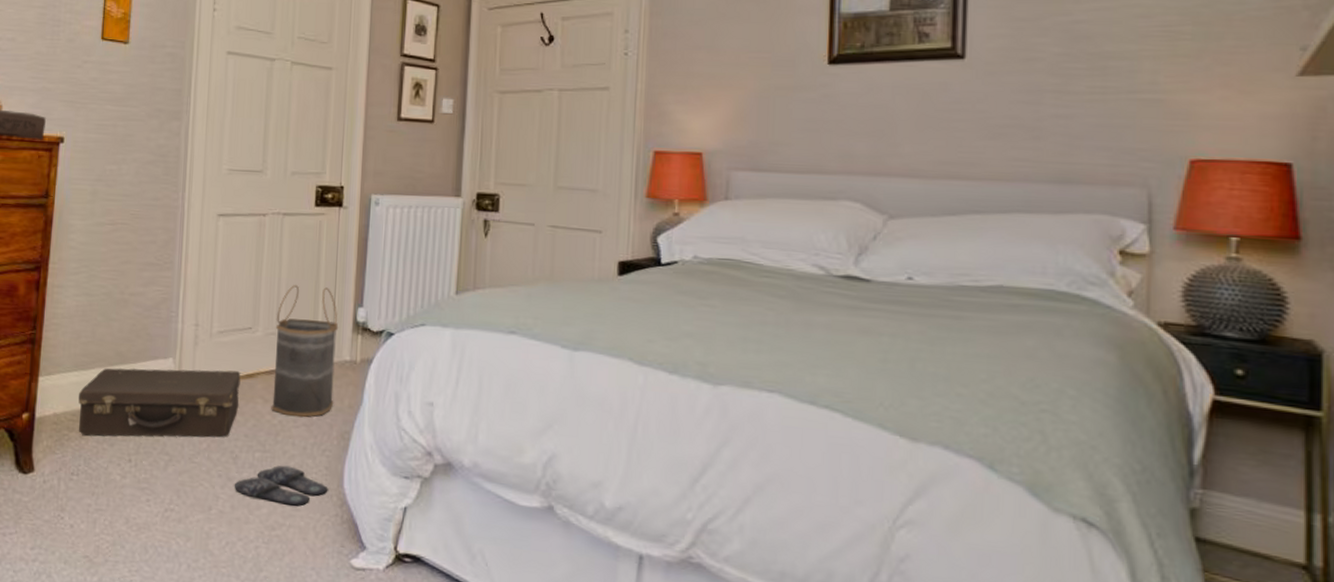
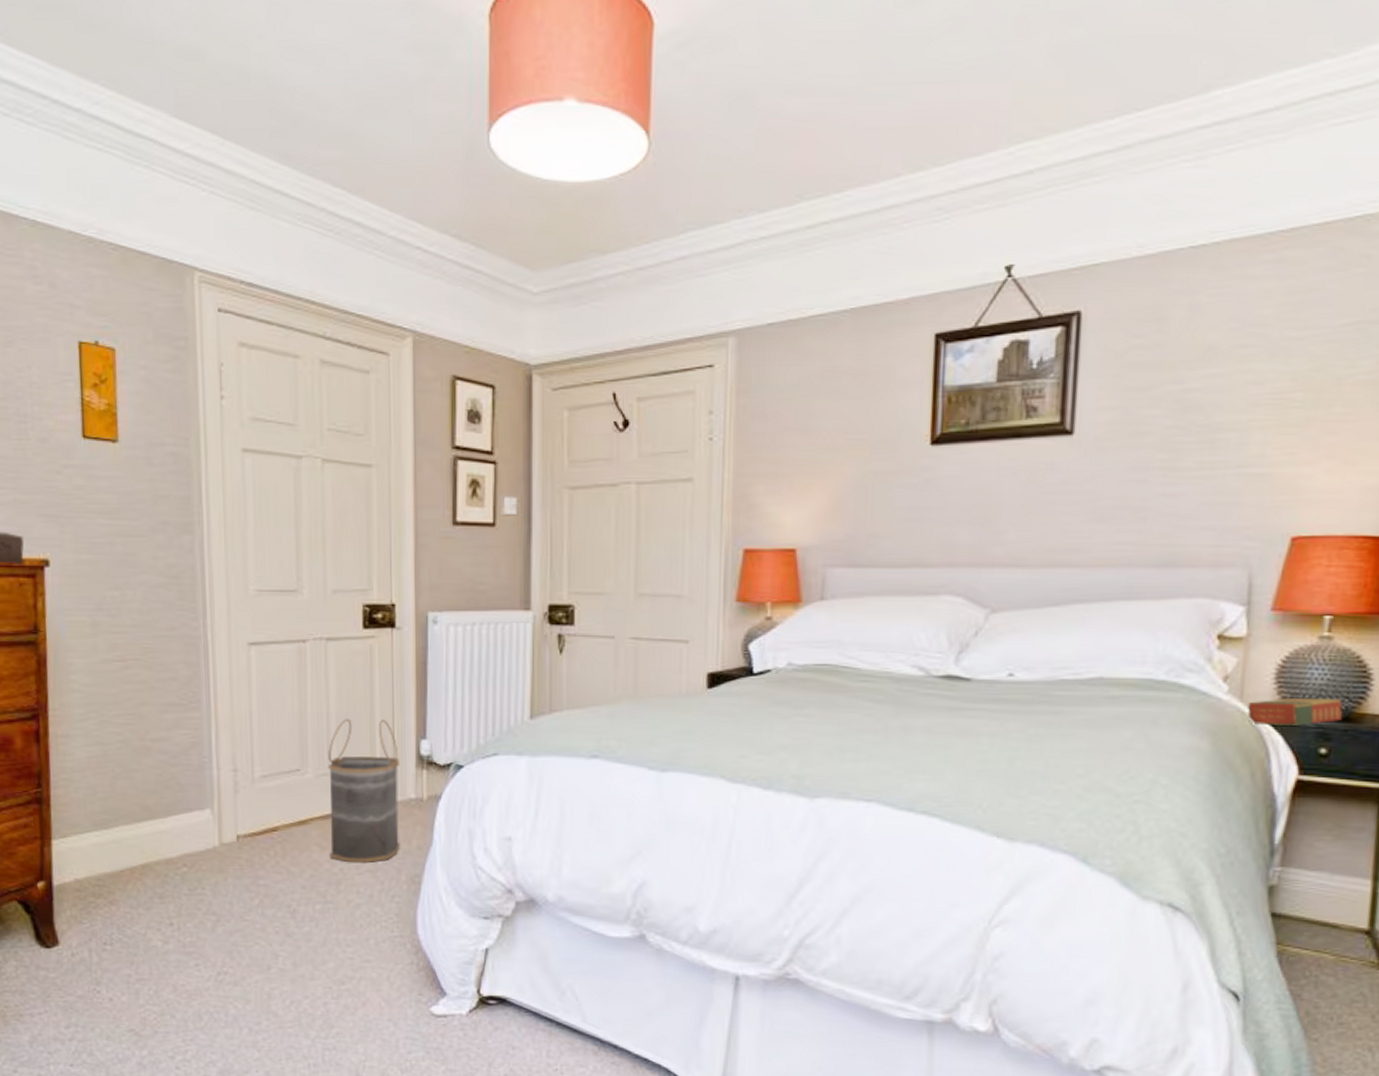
suitcase: present [78,368,241,437] -> none [102,818,293,901]
slippers: present [235,465,328,506] -> none [295,915,401,957]
book: none [1155,316,1257,345] -> present [1247,698,1342,725]

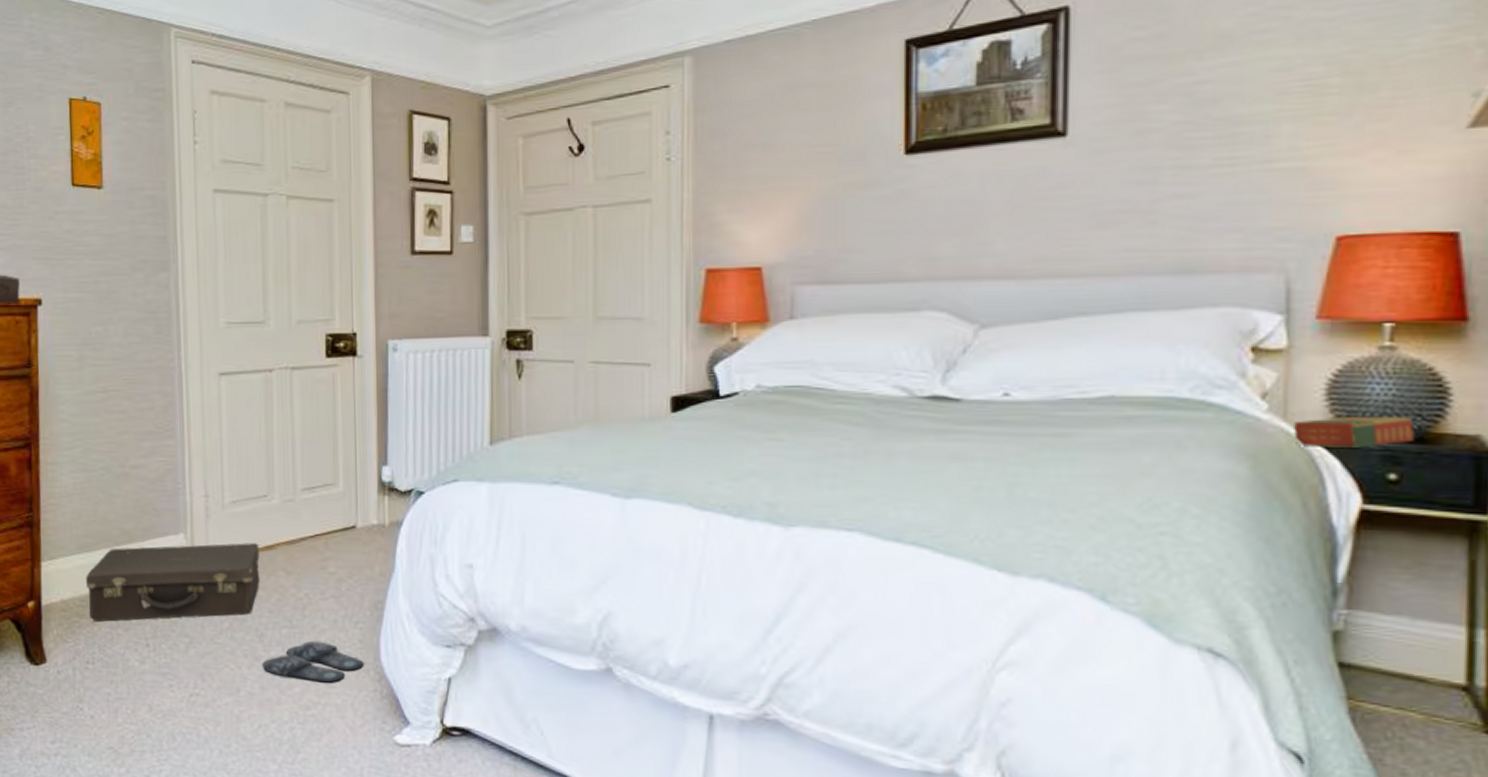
suitcase: none [102,818,293,901] -> present [86,543,260,621]
slippers: none [295,915,401,957] -> present [263,640,364,683]
basket: present [328,719,401,862] -> none [293,446,363,588]

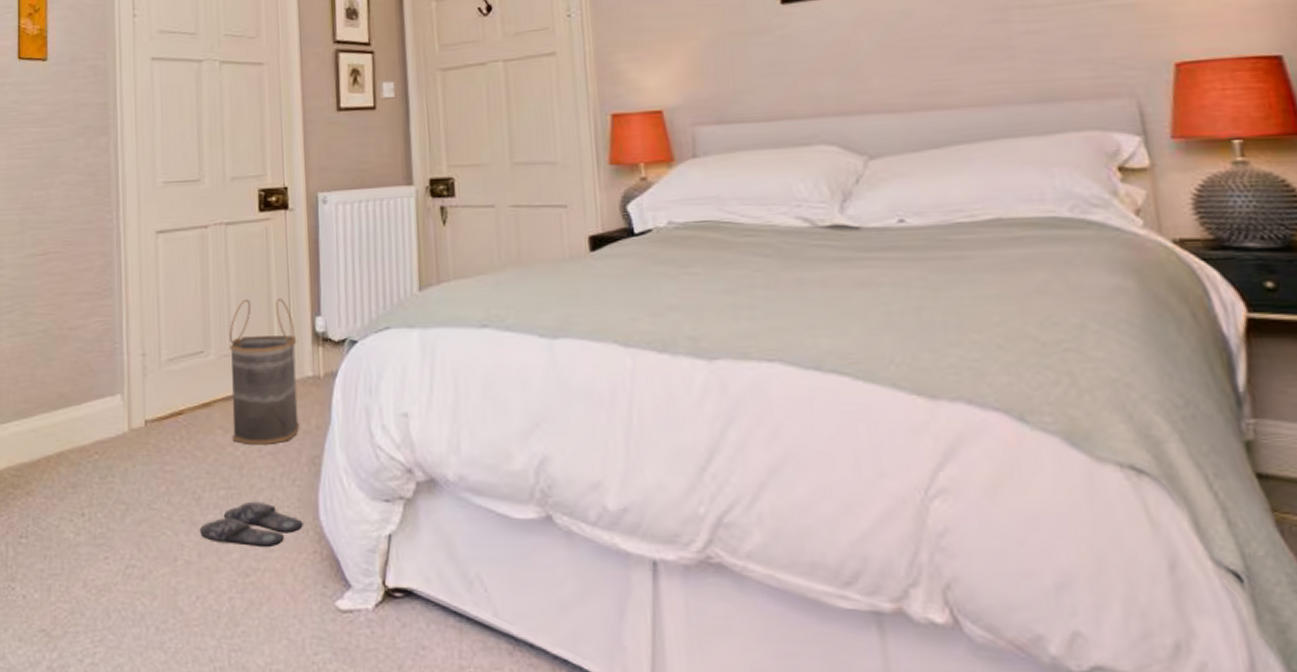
suitcase: present [86,543,260,621] -> none [22,401,197,491]
basket: none [293,446,363,588] -> present [229,298,300,444]
book: present [1294,417,1414,448] -> none [1170,227,1282,260]

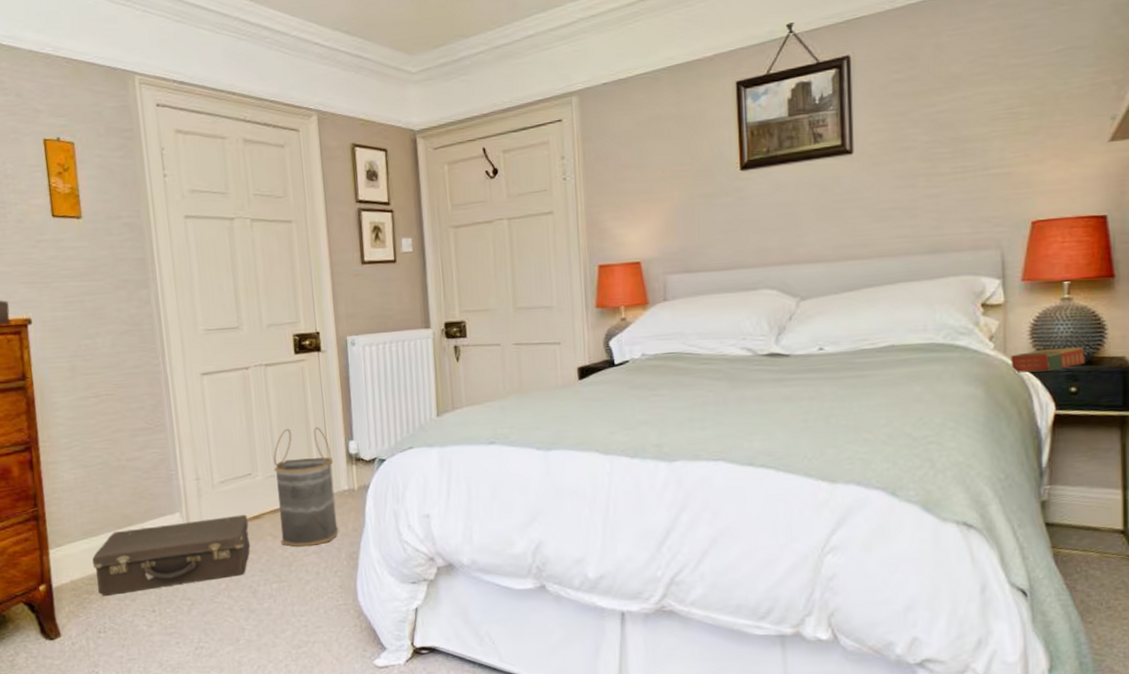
suitcase: none [22,401,197,491] -> present [92,515,251,596]
slippers: present [200,501,303,546] -> none [258,590,345,625]
book: none [1170,227,1282,260] -> present [1011,347,1085,373]

